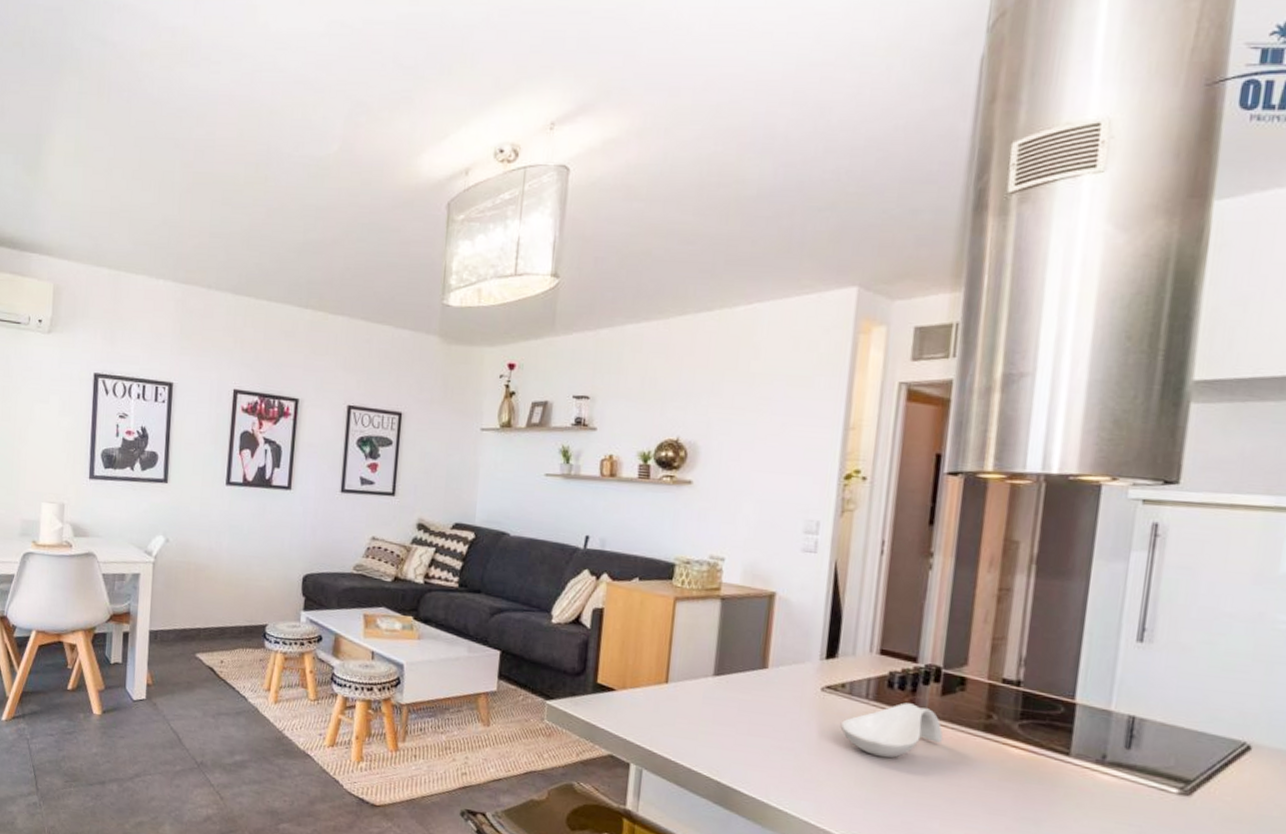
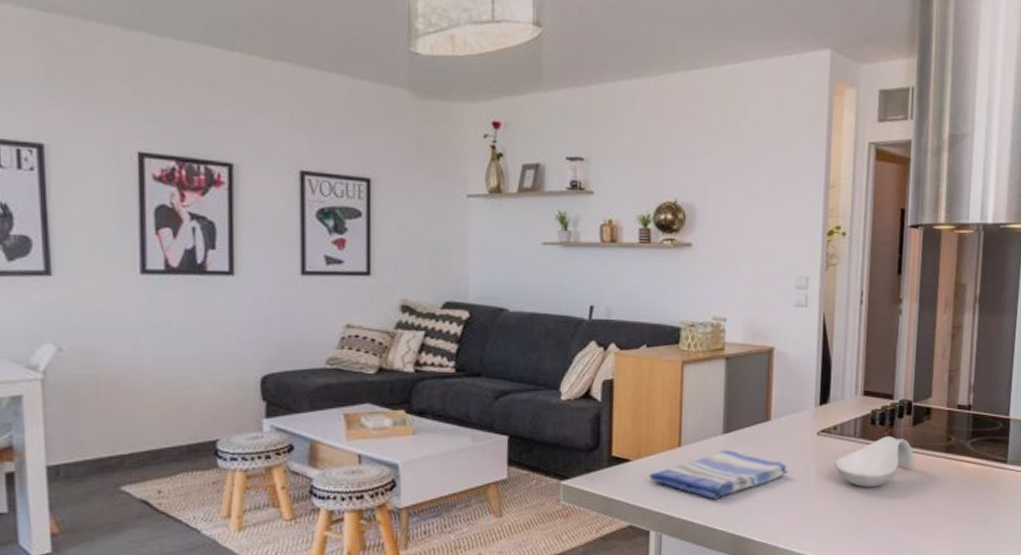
dish towel: none [632,692,785,743] -> present [649,450,788,500]

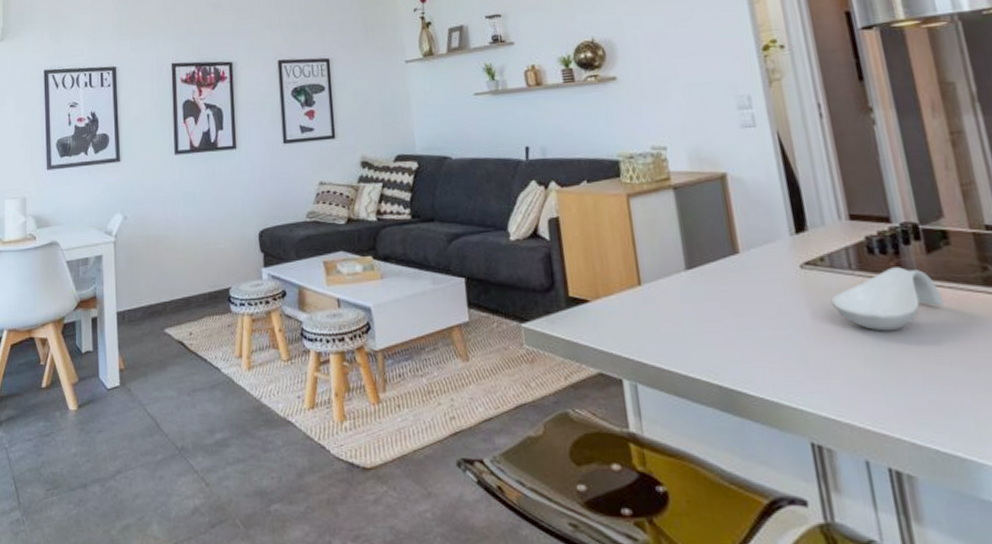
dish towel: present [649,450,788,500] -> none [611,288,774,345]

